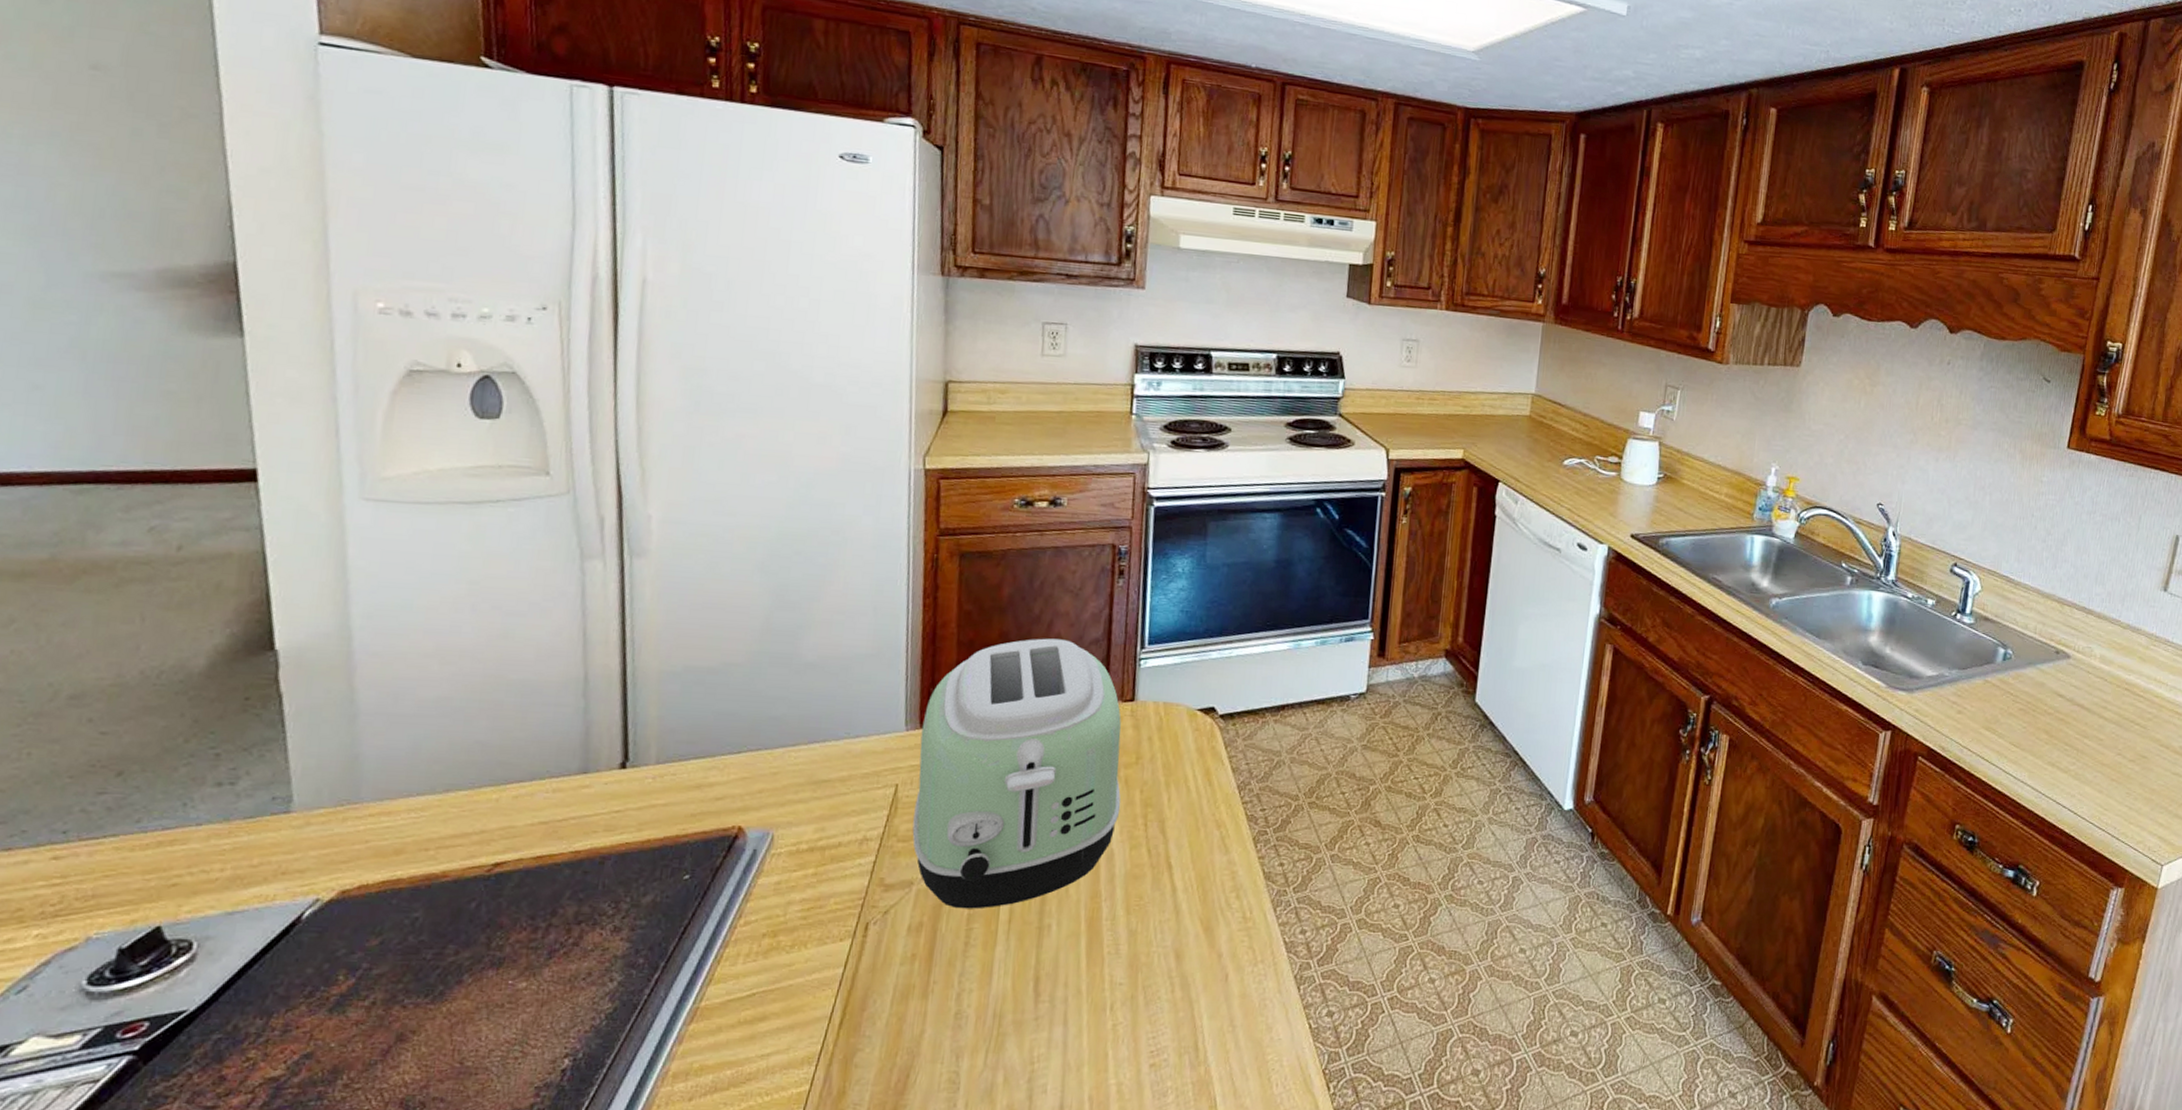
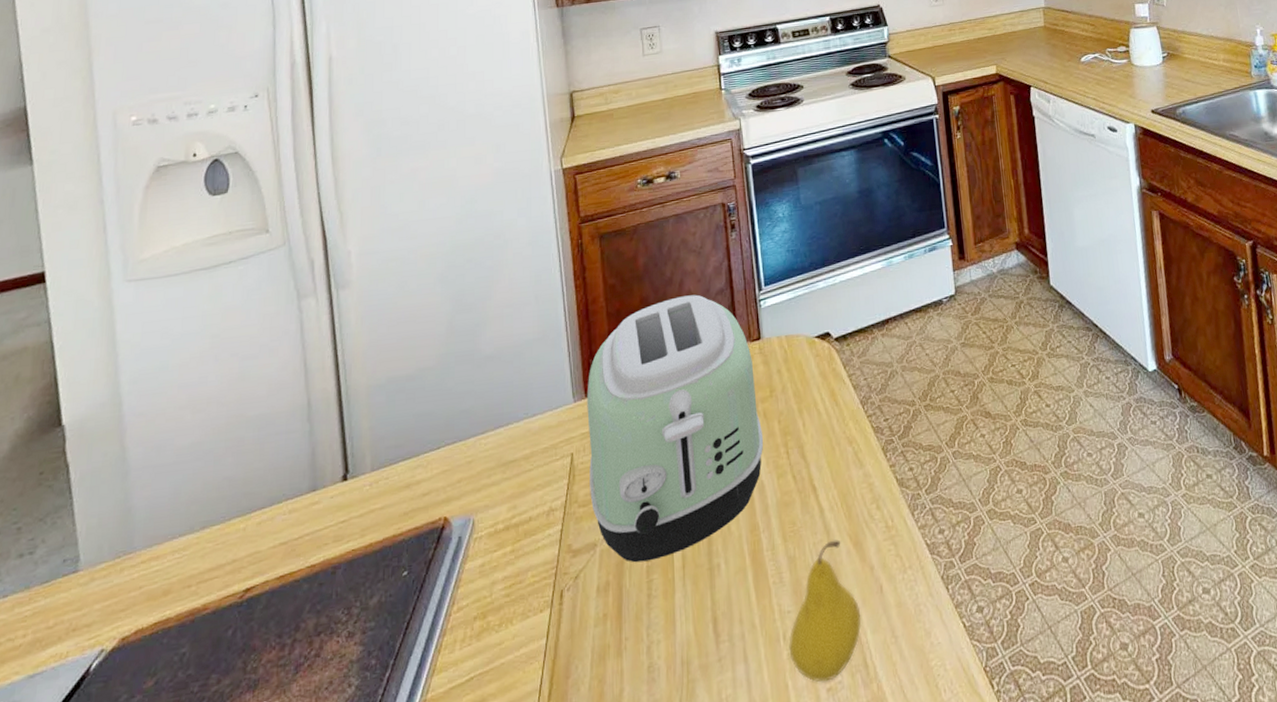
fruit: none [1114,921,1200,1057] -> present [789,539,862,682]

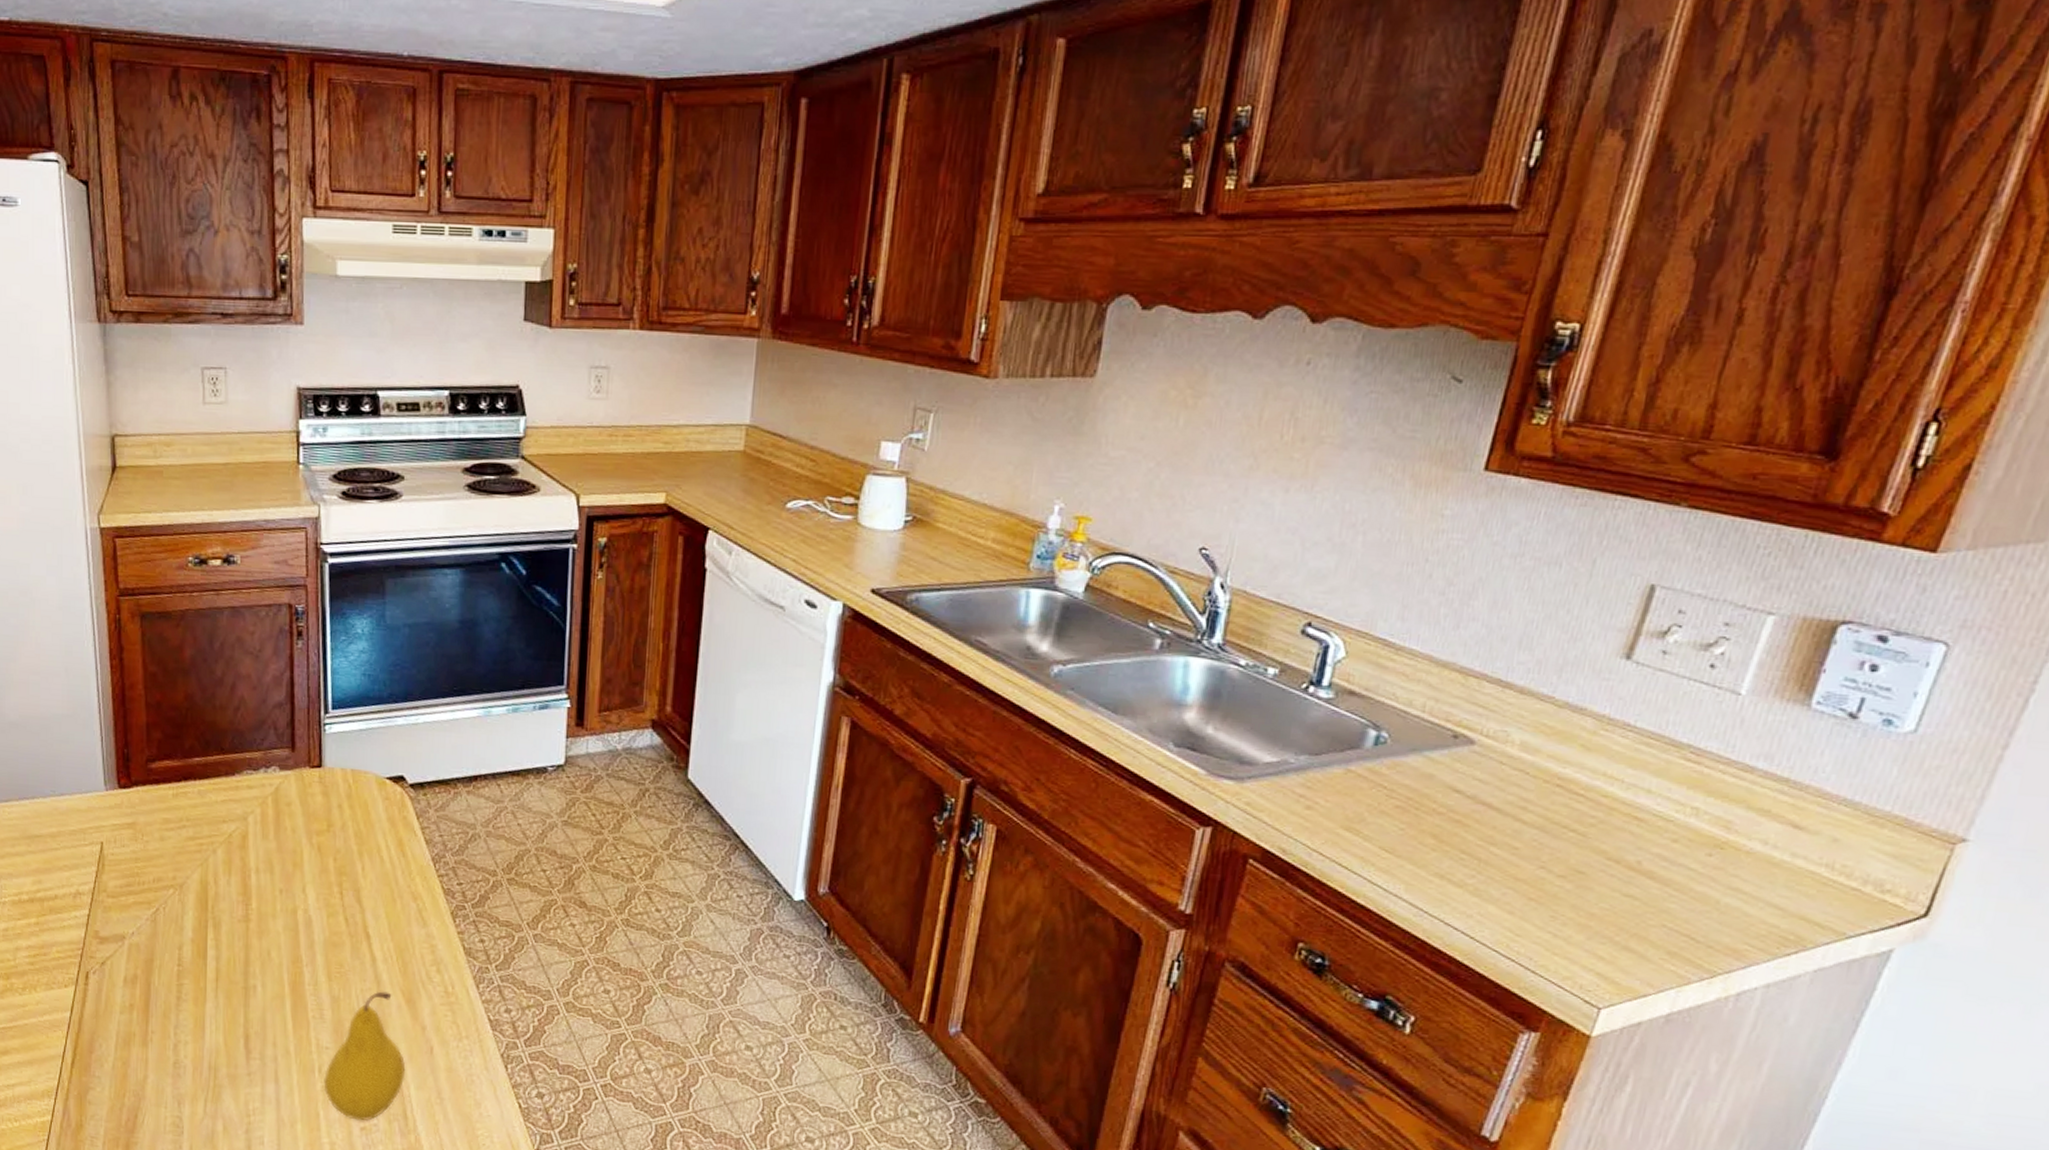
toaster: present [587,294,764,563] -> none [120,701,316,966]

